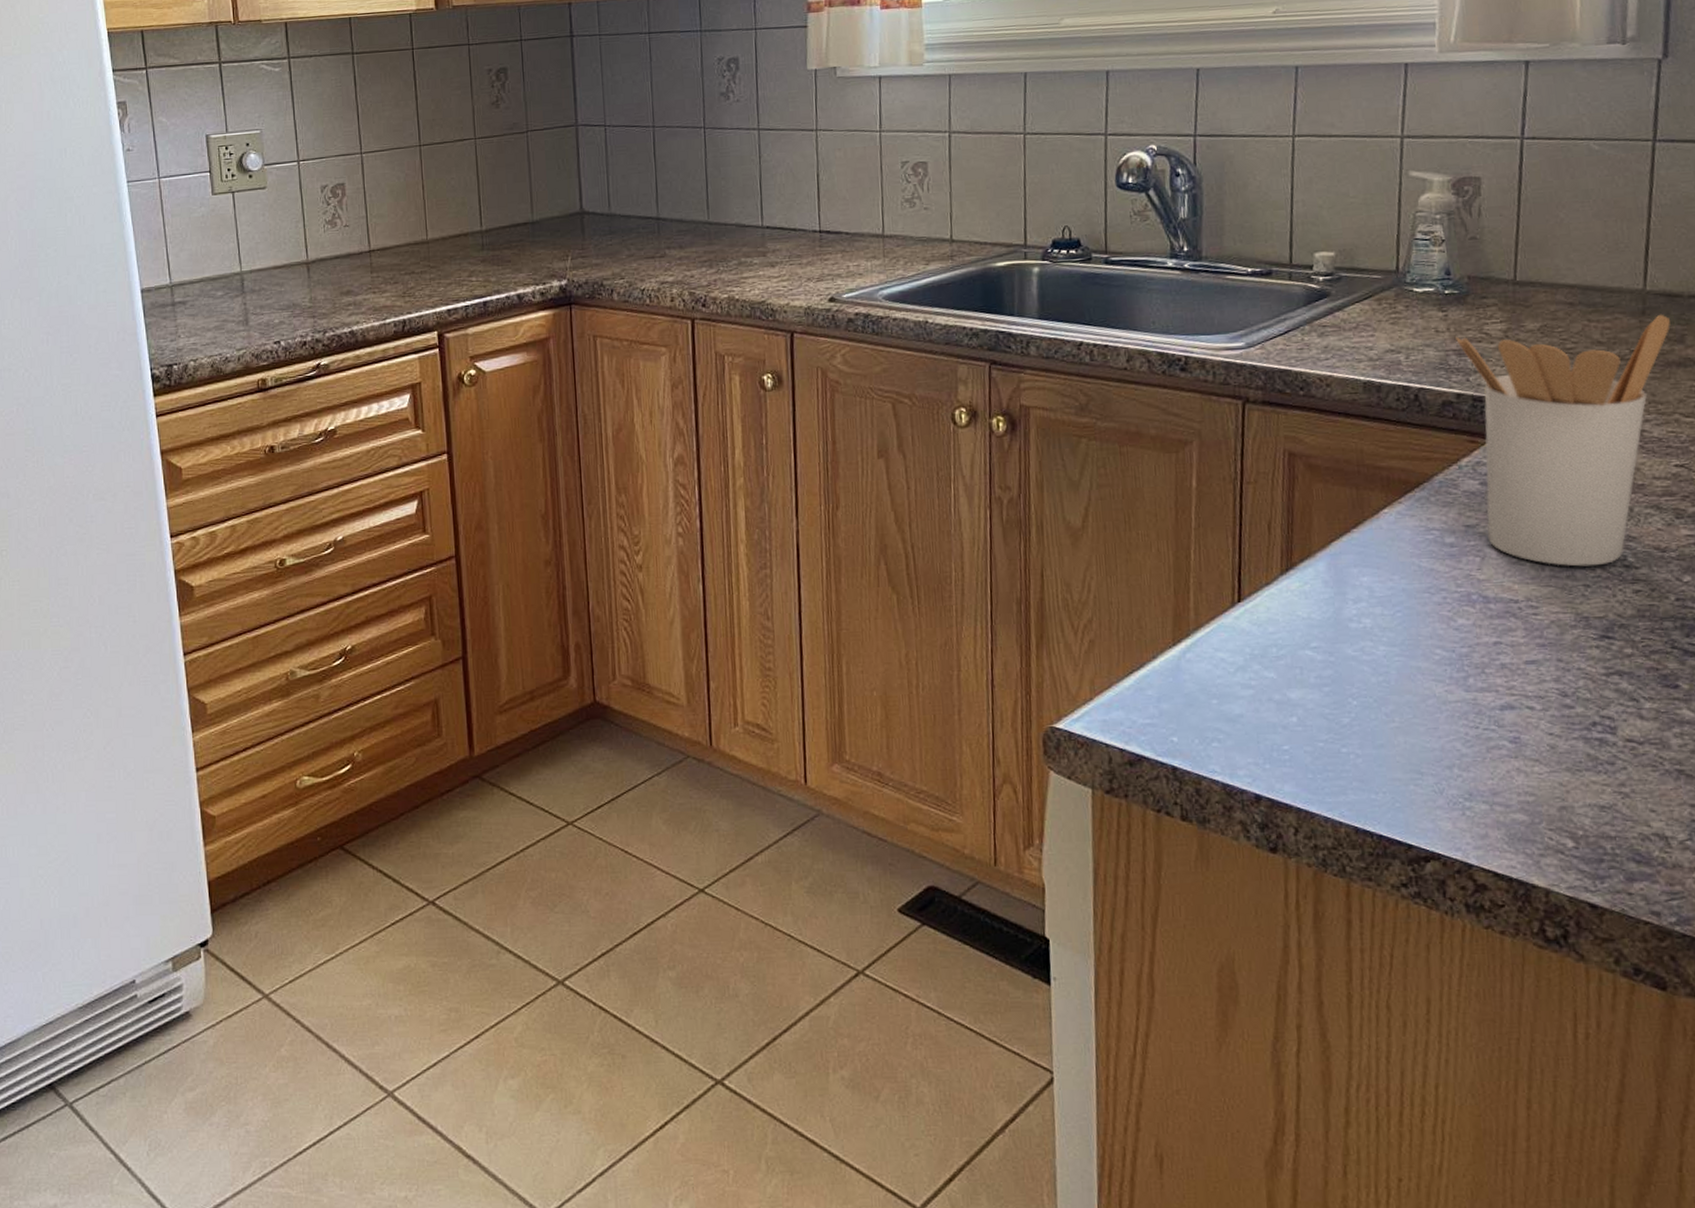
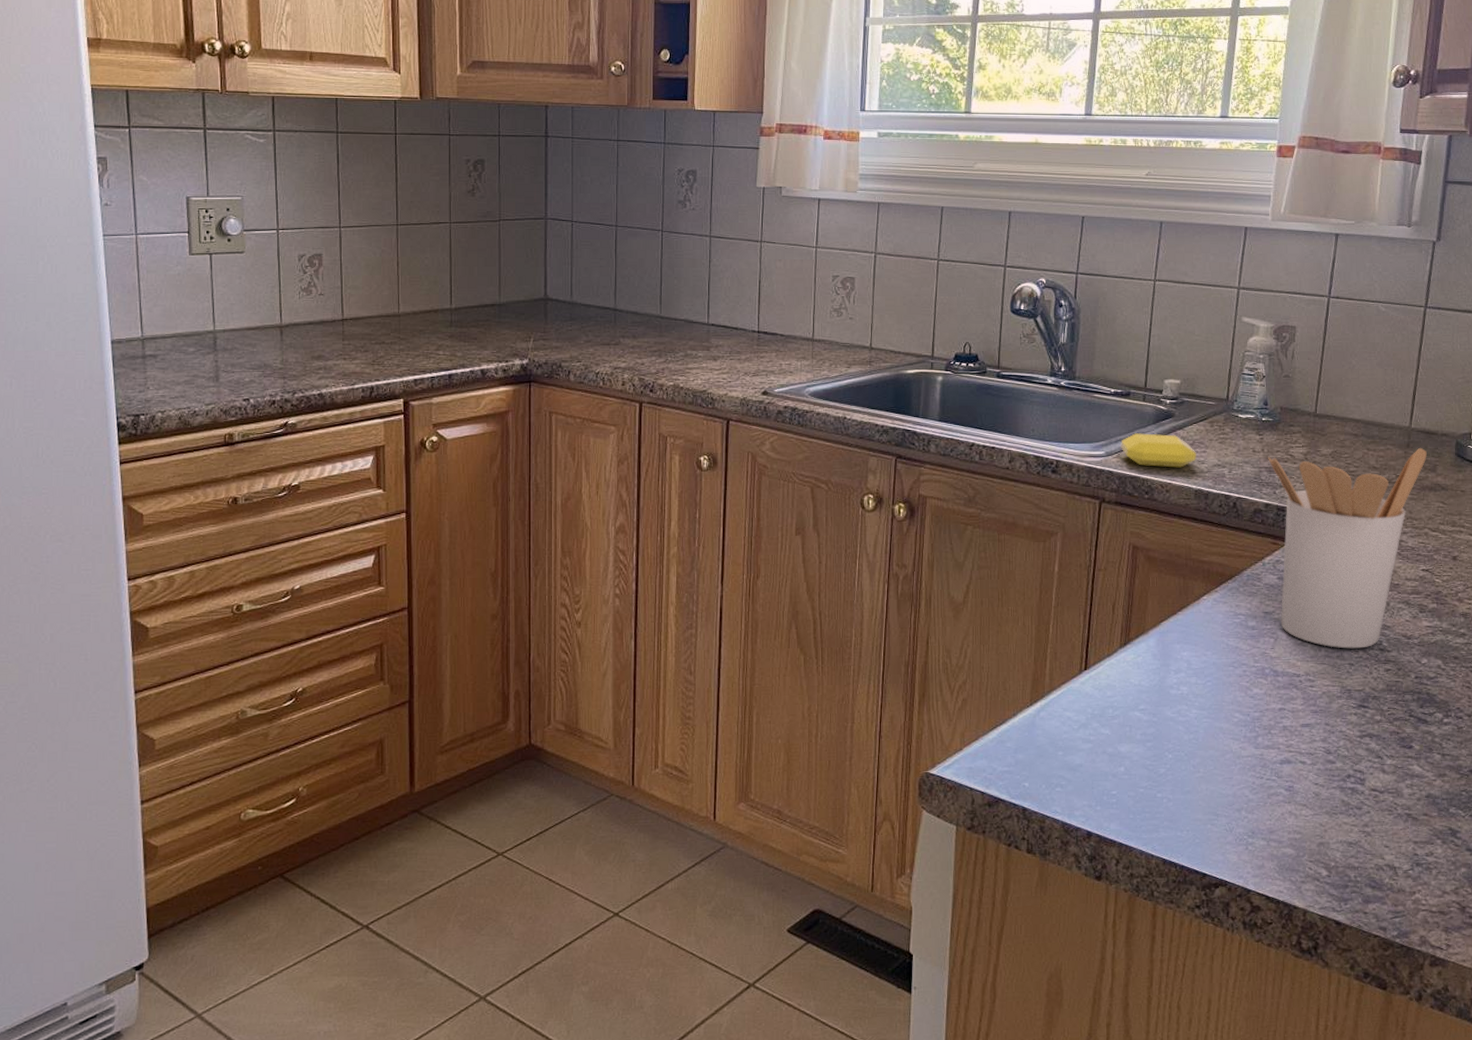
soap bar: none [1264,318,1363,357] -> present [1120,433,1196,468]

